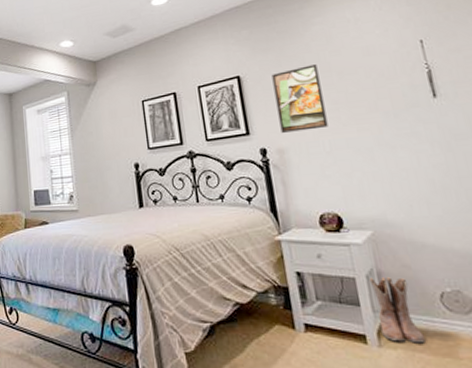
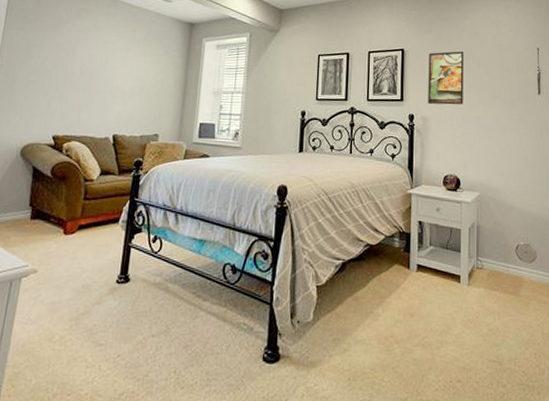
boots: present [369,277,425,344] -> none [470,230,500,284]

